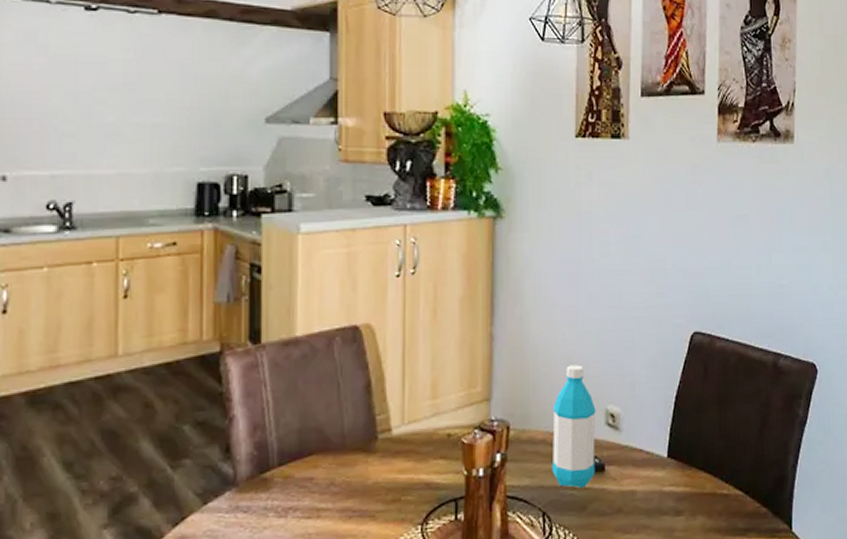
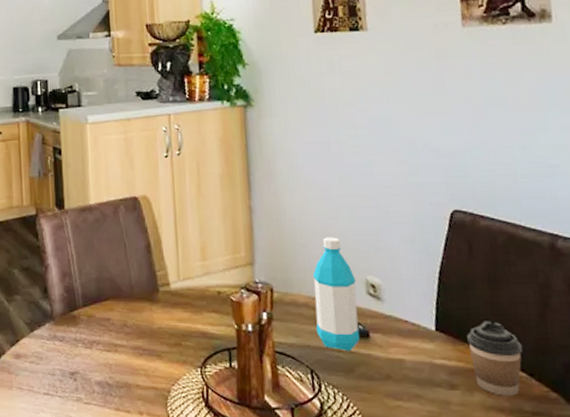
coffee cup: none [695,443,741,517] -> present [467,321,522,396]

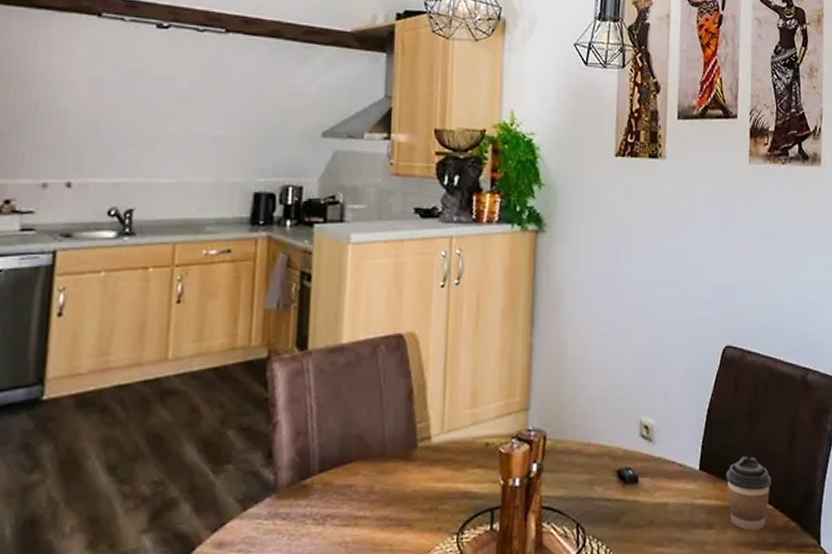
water bottle: present [312,237,360,352] -> none [586,376,631,500]

